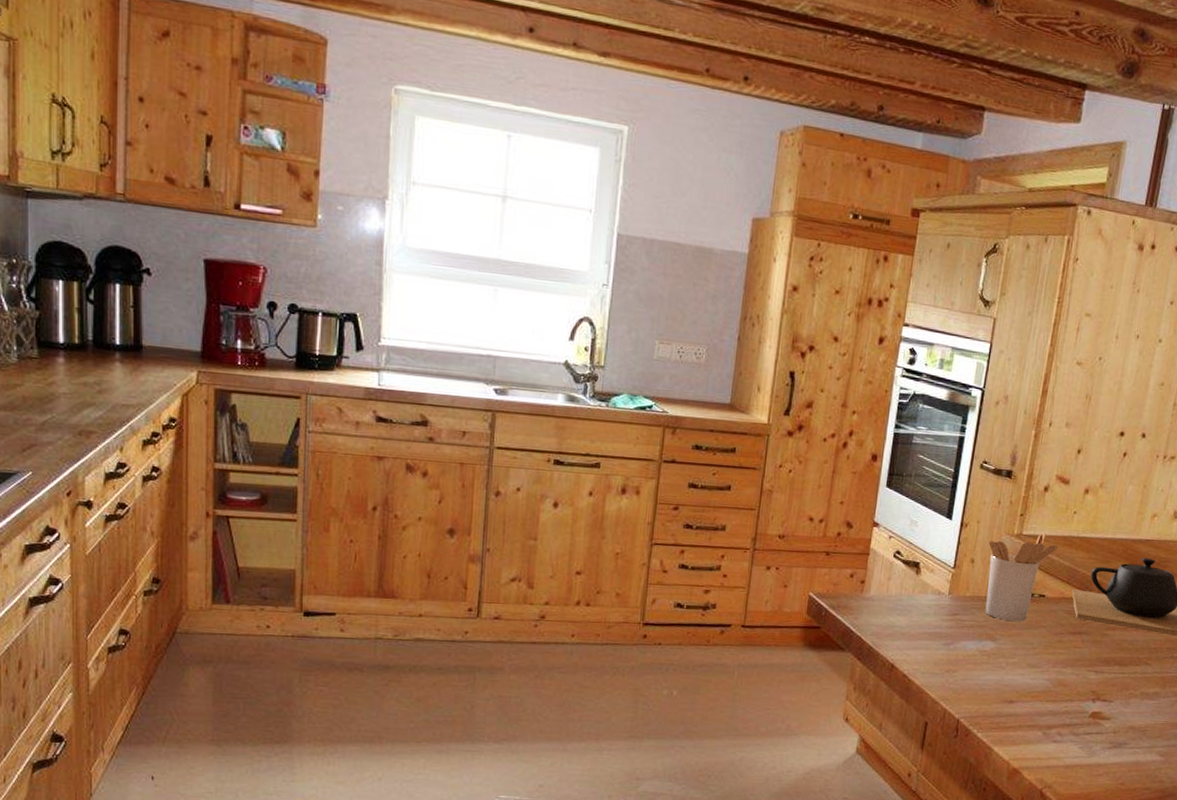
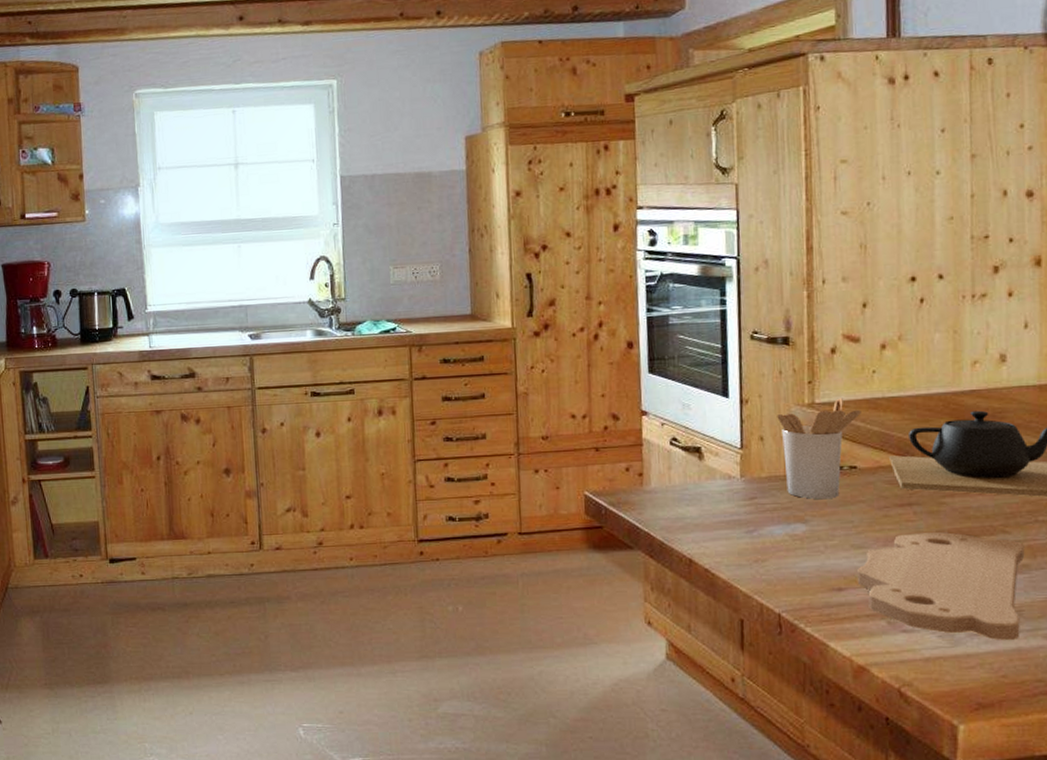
cutting board: none [1026,658,1159,755] -> present [857,532,1025,641]

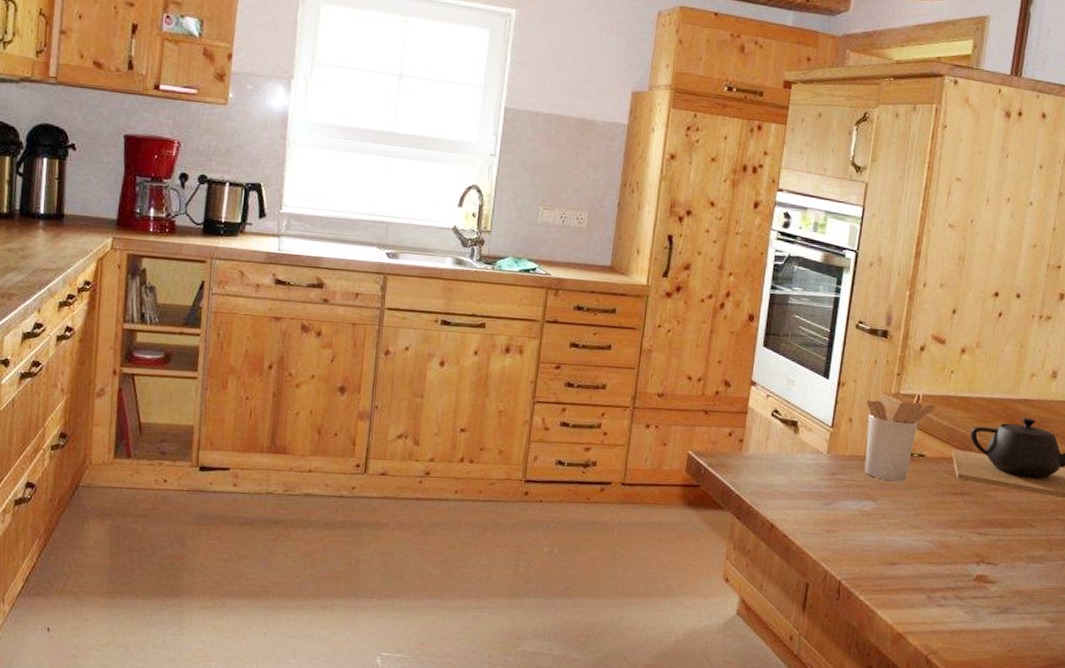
cutting board: present [857,532,1025,641] -> none [908,520,1045,621]

